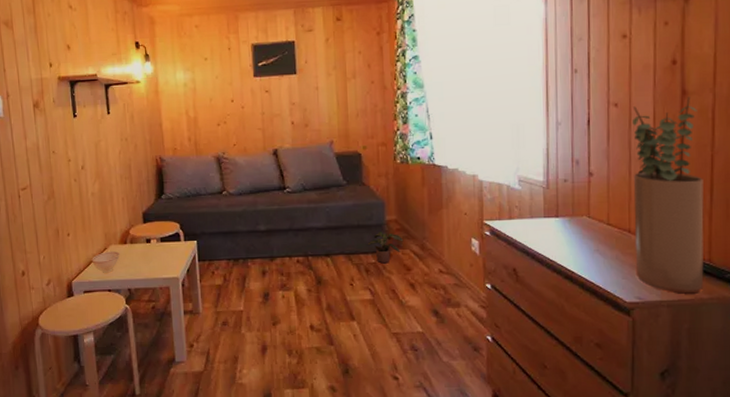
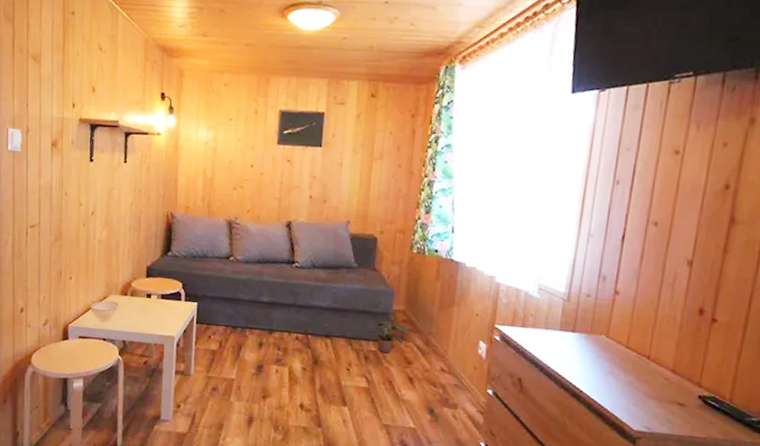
vase: present [633,96,704,294] -> none [648,225,744,433]

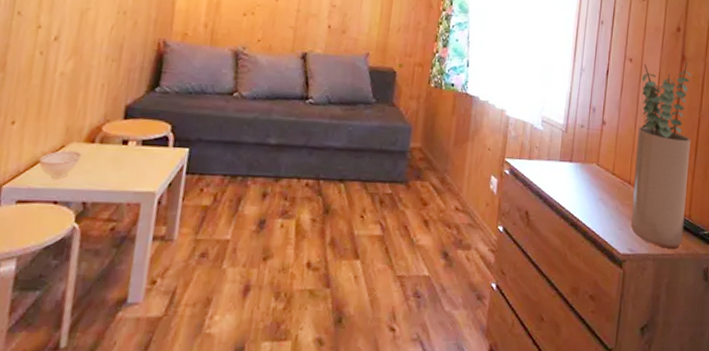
potted plant: present [370,320,409,354] -> none [386,159,425,196]
vase: none [648,225,744,433] -> present [630,61,692,249]

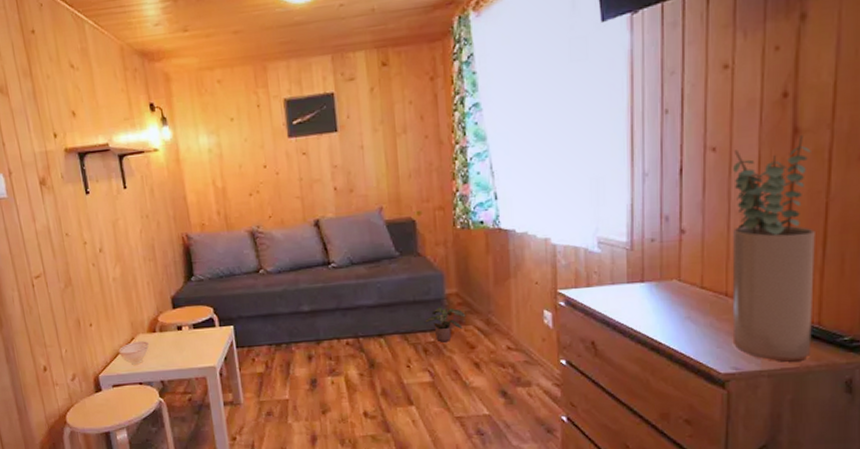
potted plant: none [386,159,425,196] -> present [424,307,466,342]

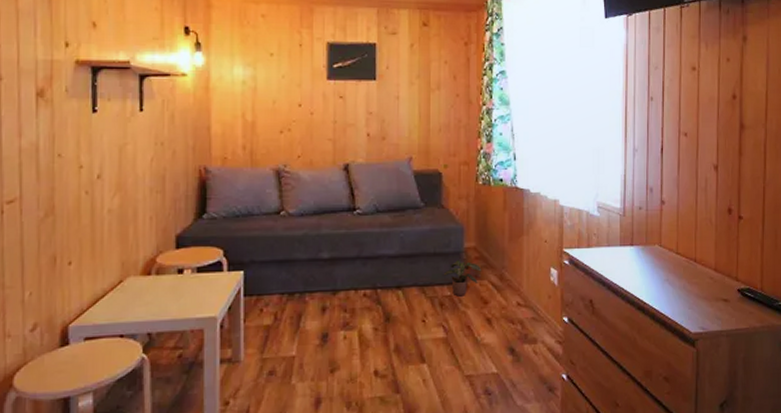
bowl: present [118,341,150,365] -> none [100,285,141,313]
vase: present [732,134,815,362] -> none [699,129,757,323]

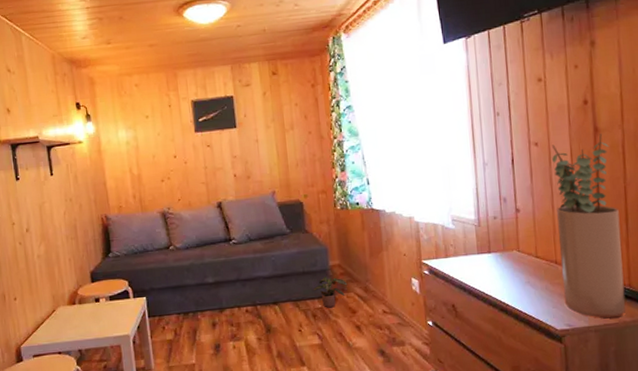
vase: none [699,129,757,323] -> present [552,132,626,319]

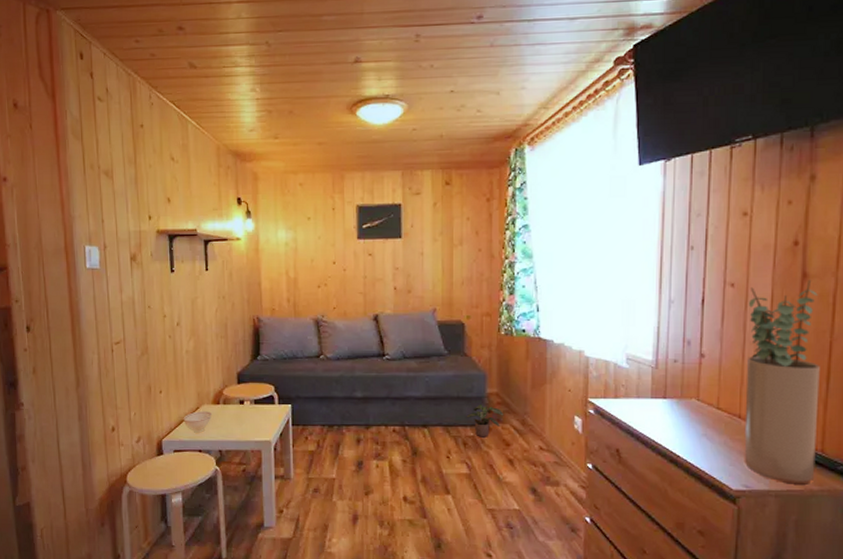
bowl: none [40,313,69,336] -> present [183,411,213,433]

